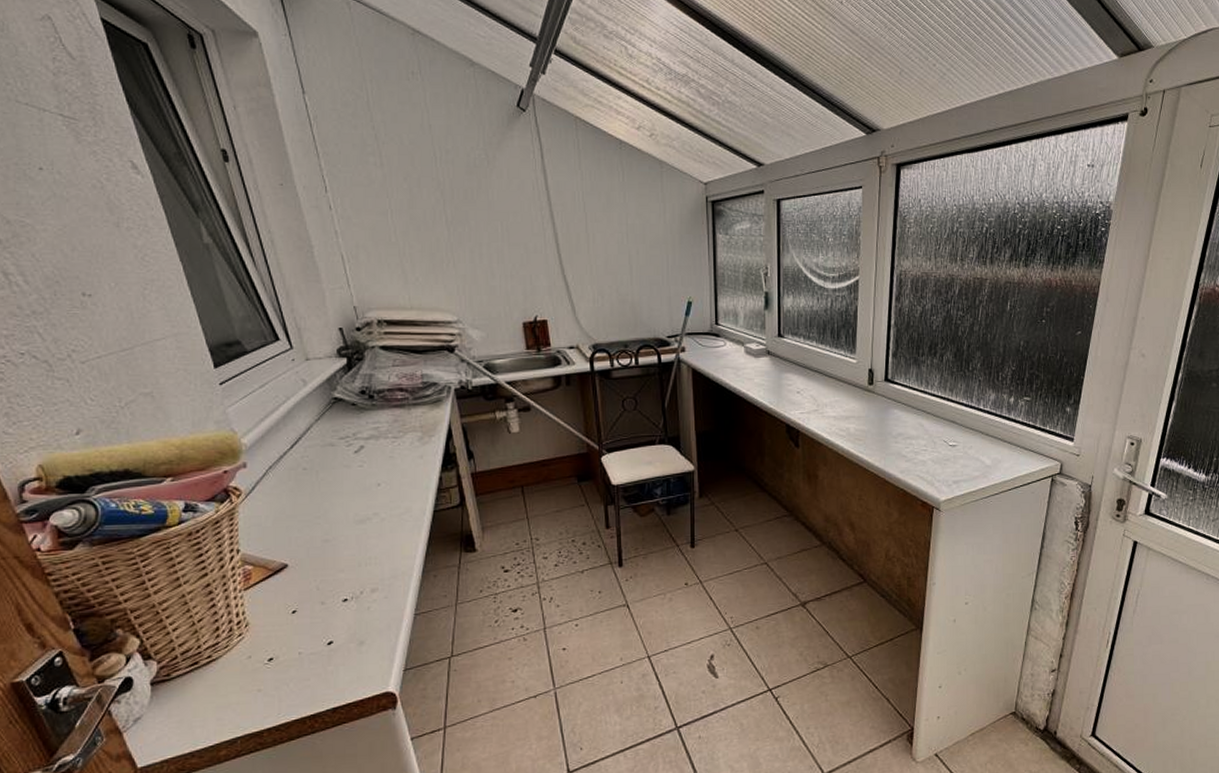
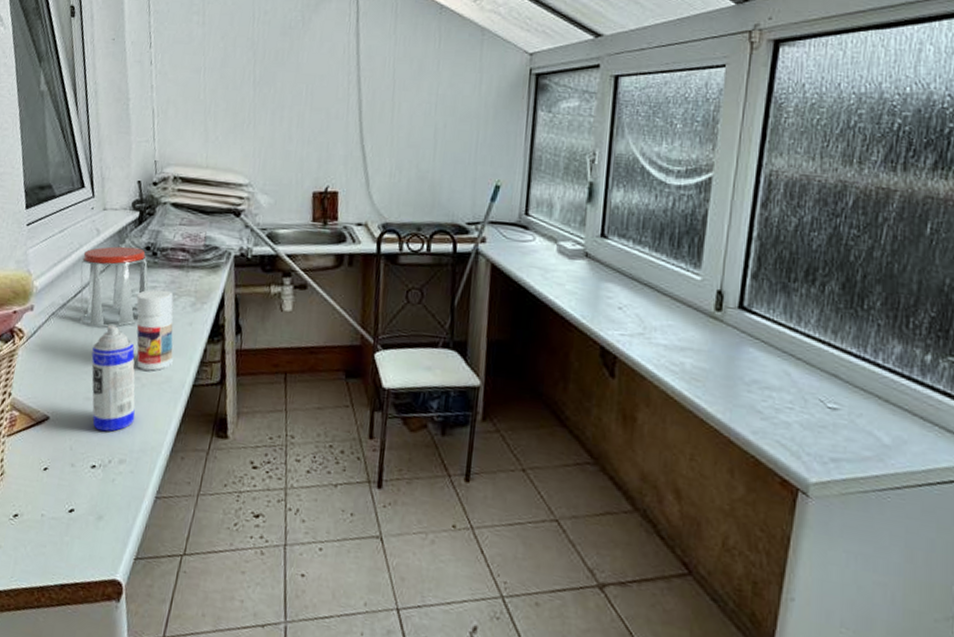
jar: none [291,393,370,473] -> present [80,246,149,327]
spray can: none [320,469,380,568] -> present [91,325,136,432]
pill bottle: none [359,429,409,505] -> present [136,289,173,371]

